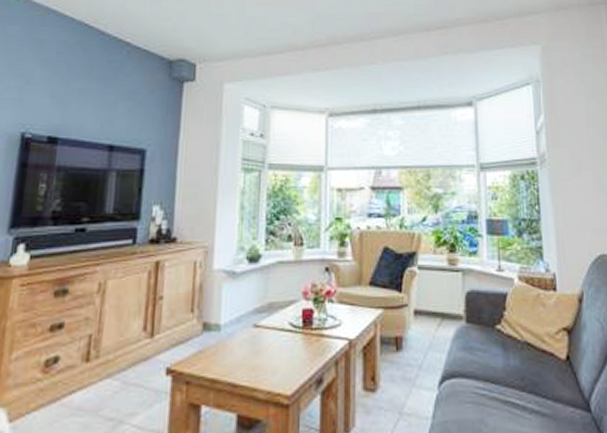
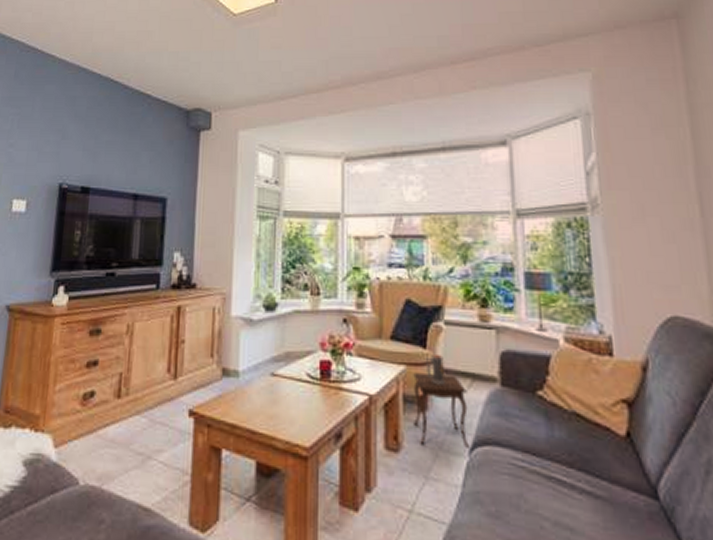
side table: none [390,296,438,382] -> present [413,353,469,448]

